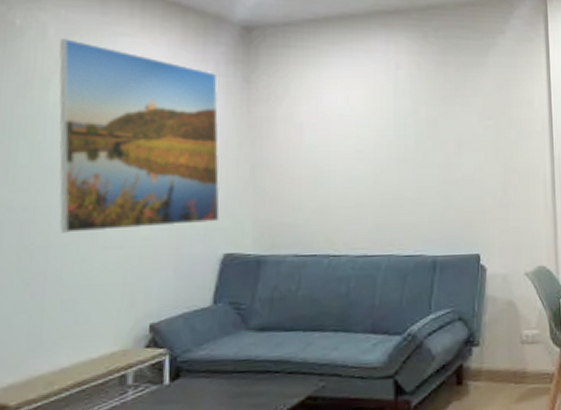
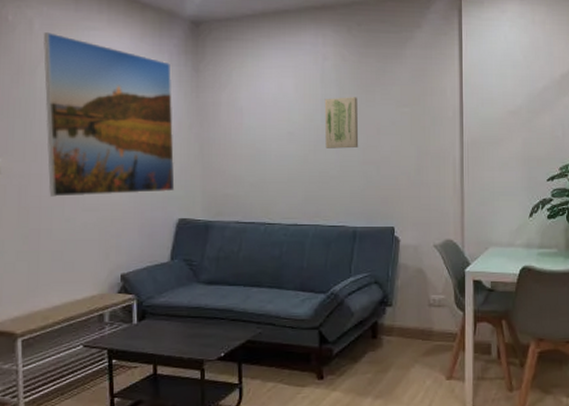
wall art: none [398,109,438,167] -> present [324,97,359,149]

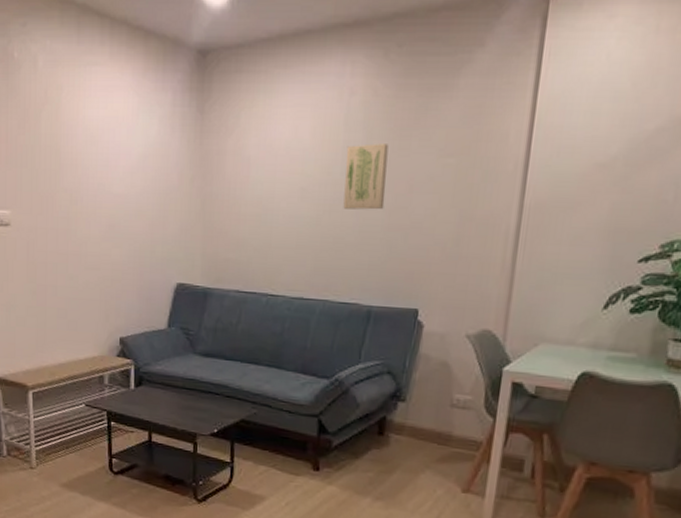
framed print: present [44,32,175,197] -> none [47,70,175,253]

